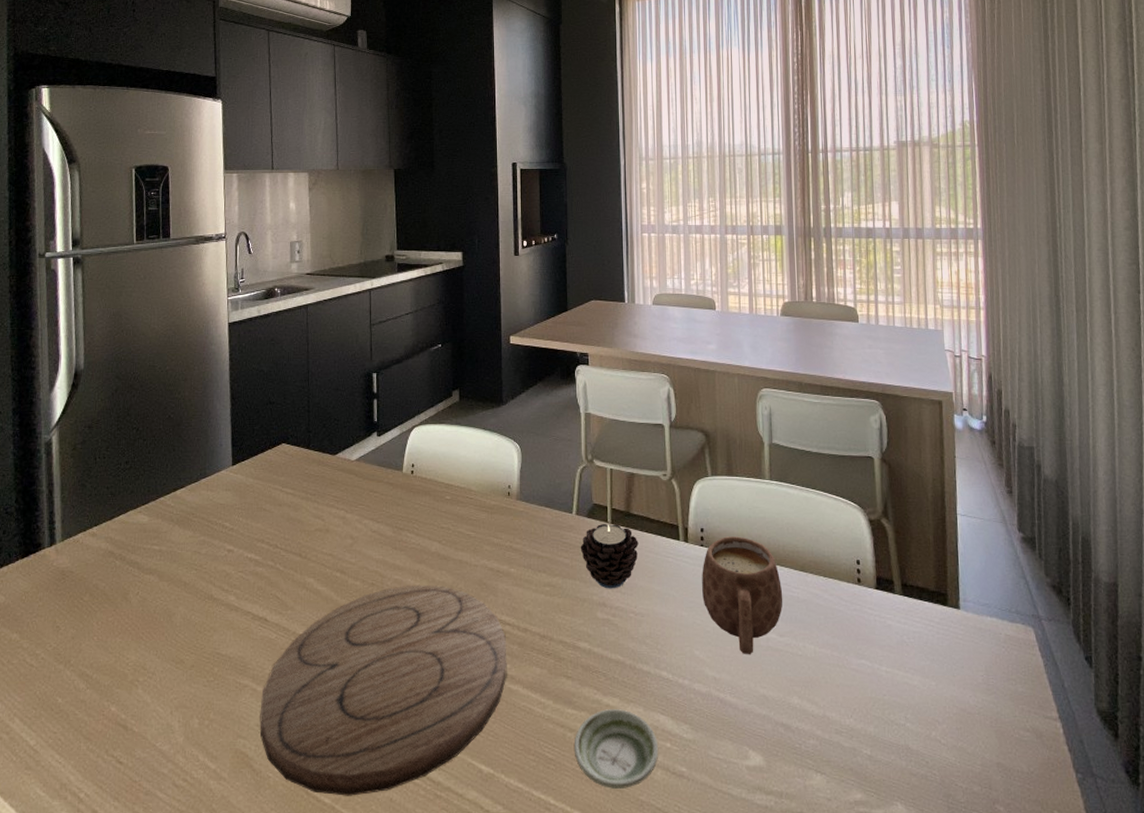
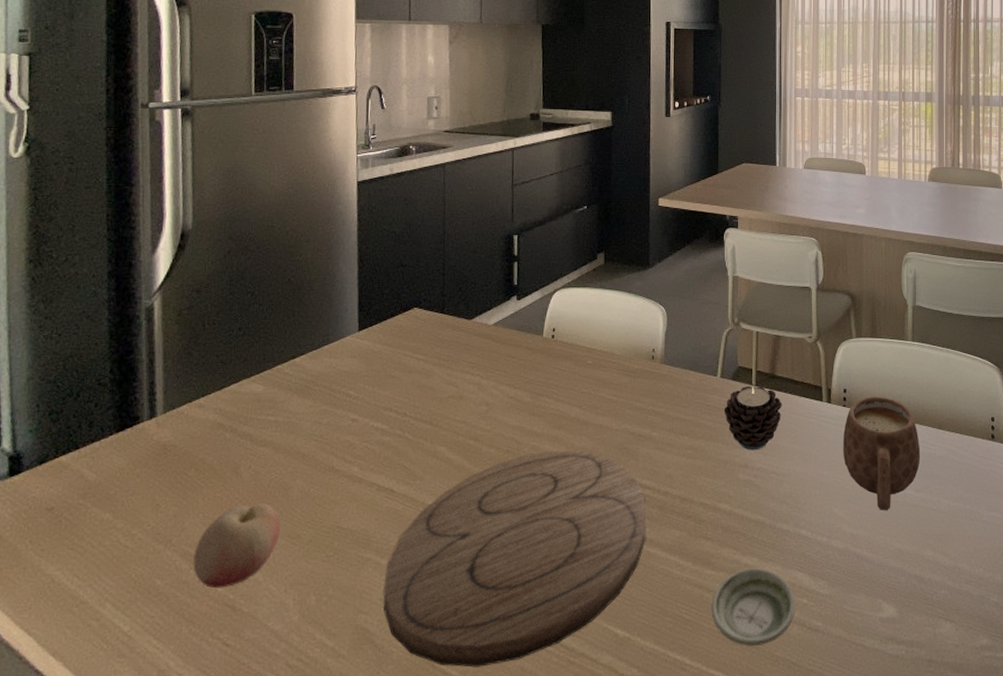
fruit: none [89,628,167,708] -> present [193,503,281,589]

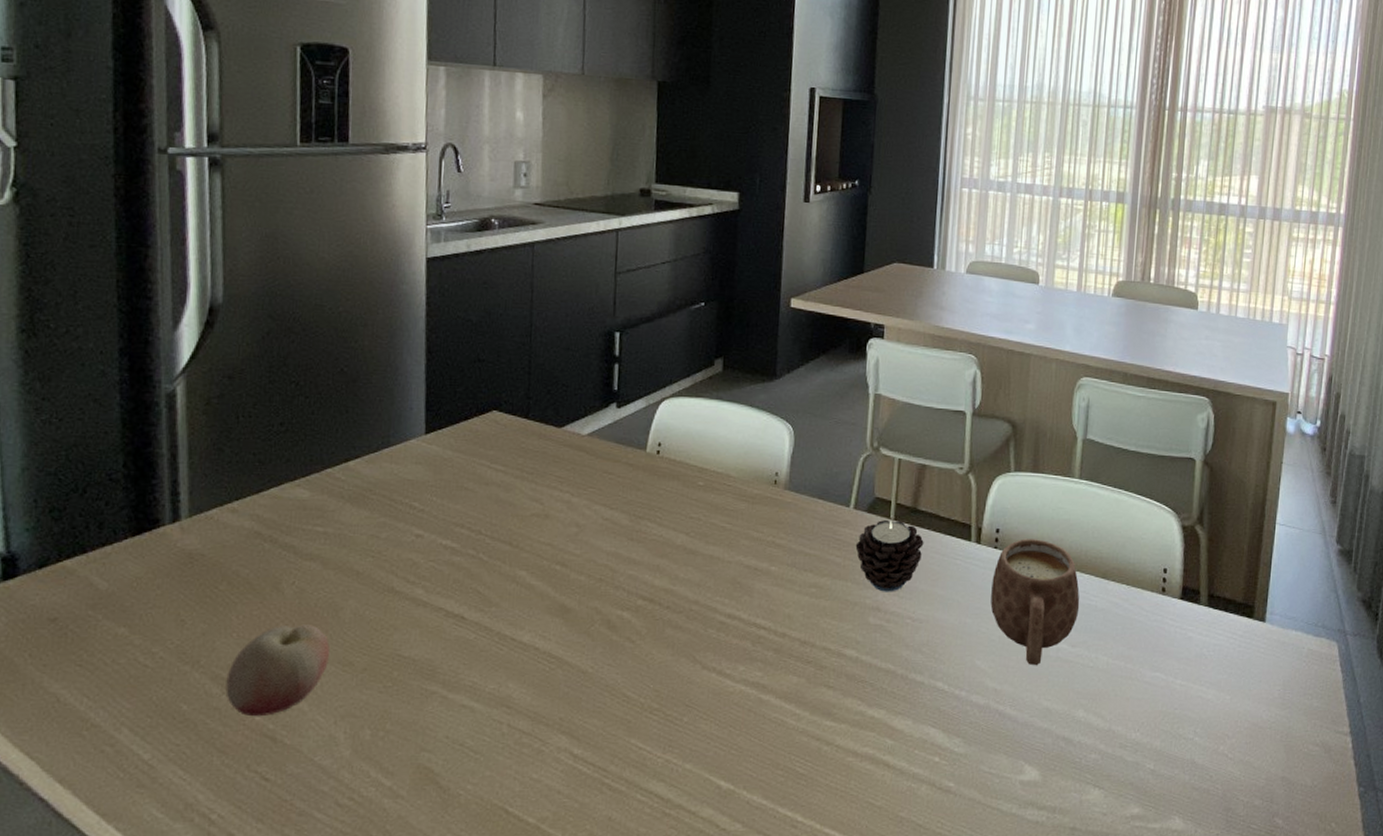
cutting board: present [383,450,647,668] -> none [449,581,760,815]
saucer: present [711,568,796,646] -> none [829,722,926,805]

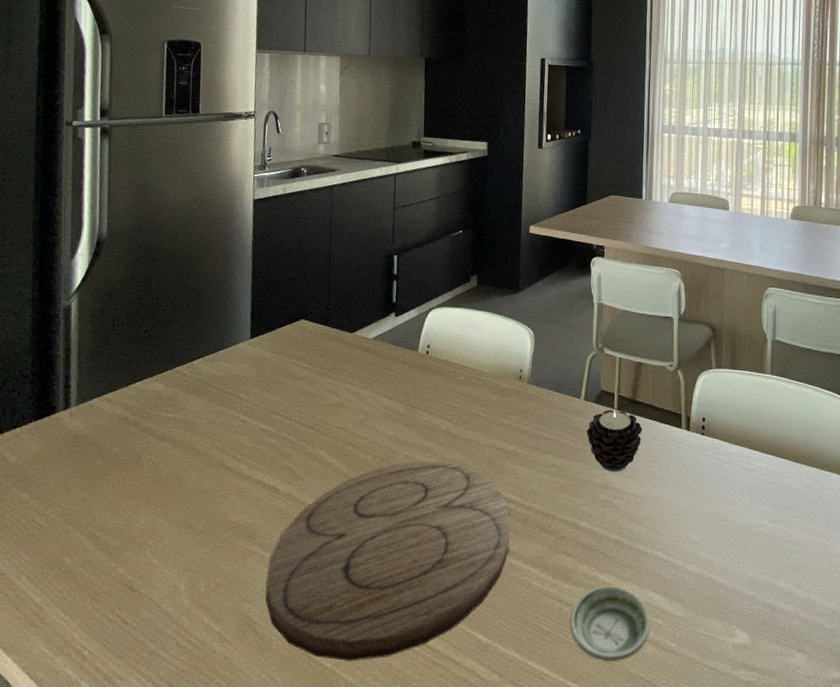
fruit: present [225,624,331,717] -> none [98,493,177,570]
cutting board: none [449,581,760,815] -> present [265,460,510,661]
saucer: none [829,722,926,805] -> present [569,586,651,661]
mug: present [990,539,1080,666] -> none [700,426,777,540]

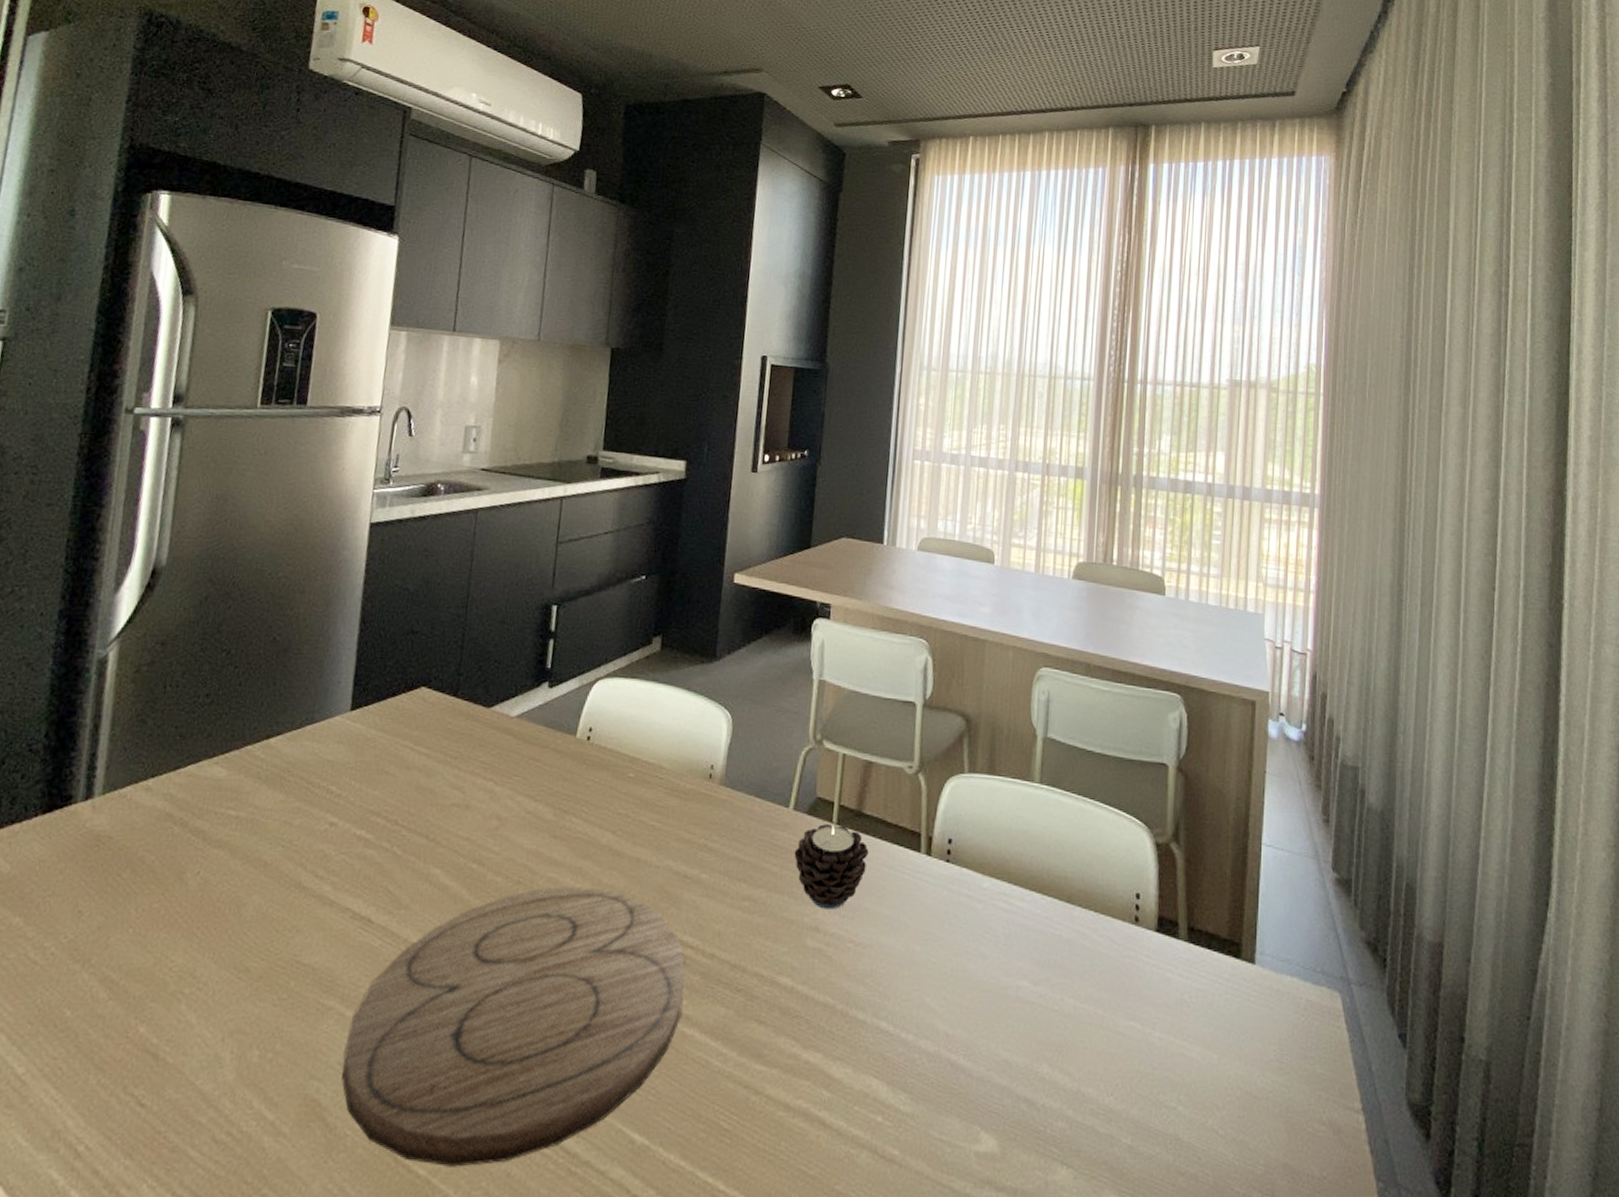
saucer: present [569,586,651,661] -> none [757,1067,867,1174]

